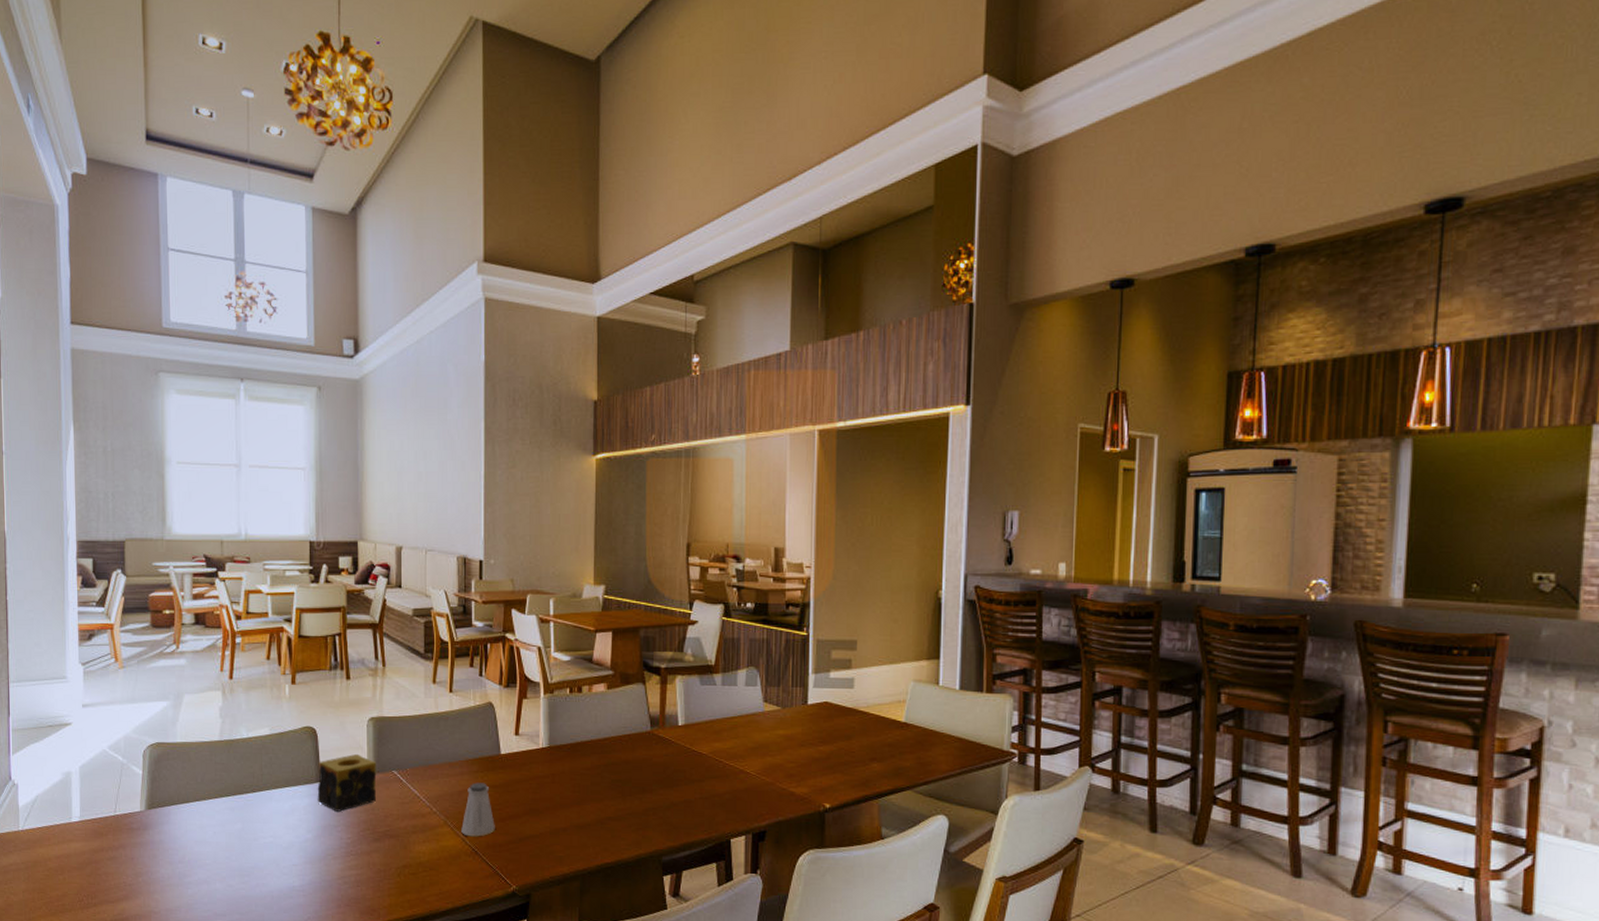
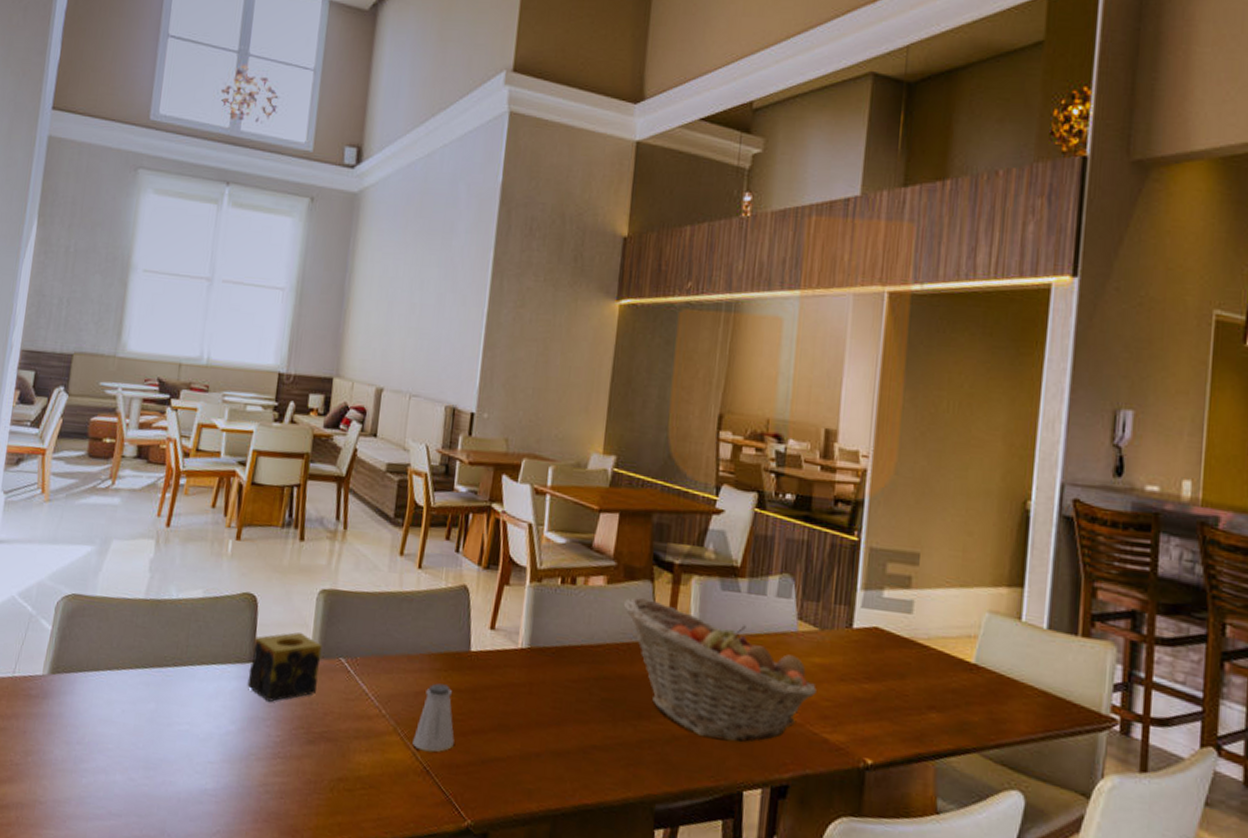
fruit basket: none [623,698,782,802] -> present [624,598,816,742]

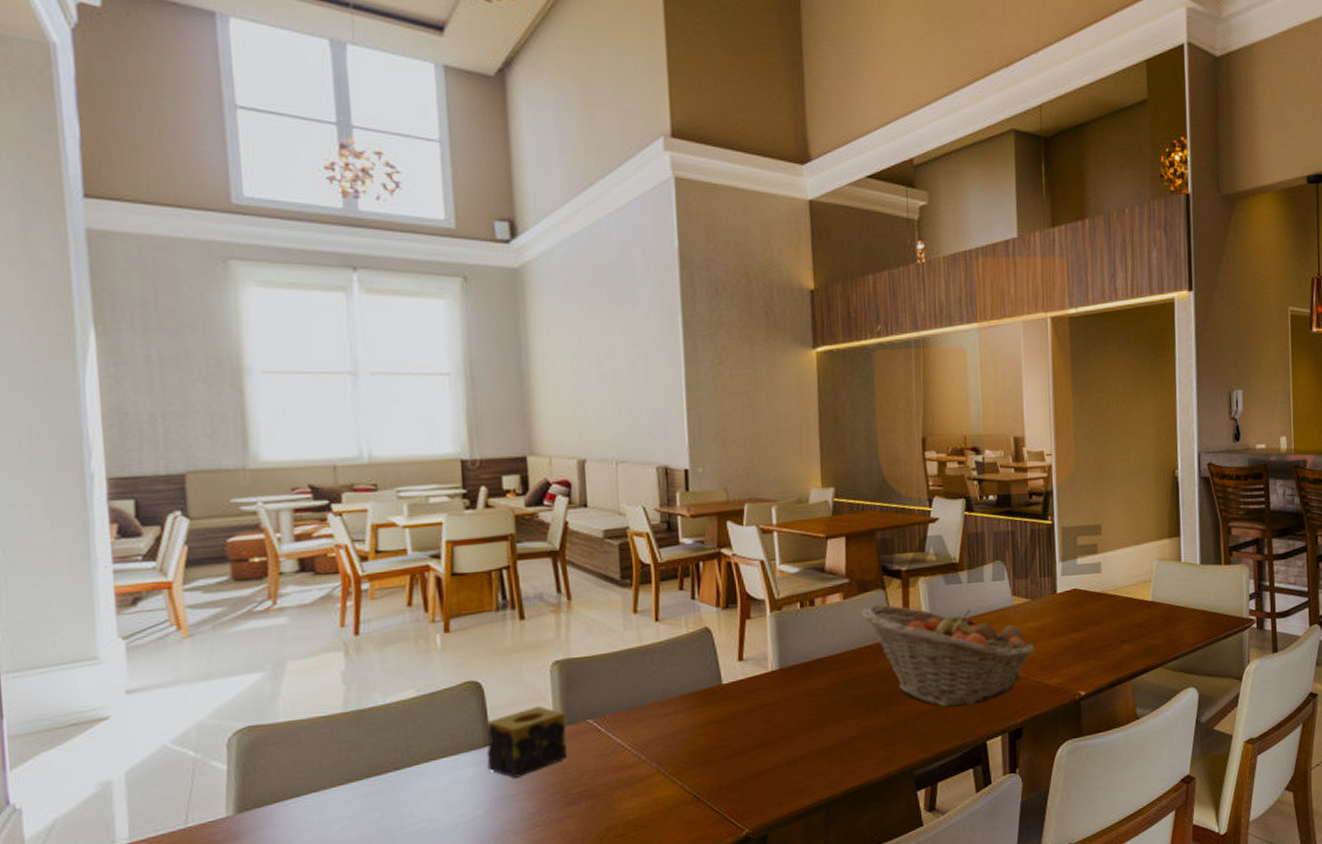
saltshaker: present [413,683,455,753] -> none [678,719,720,782]

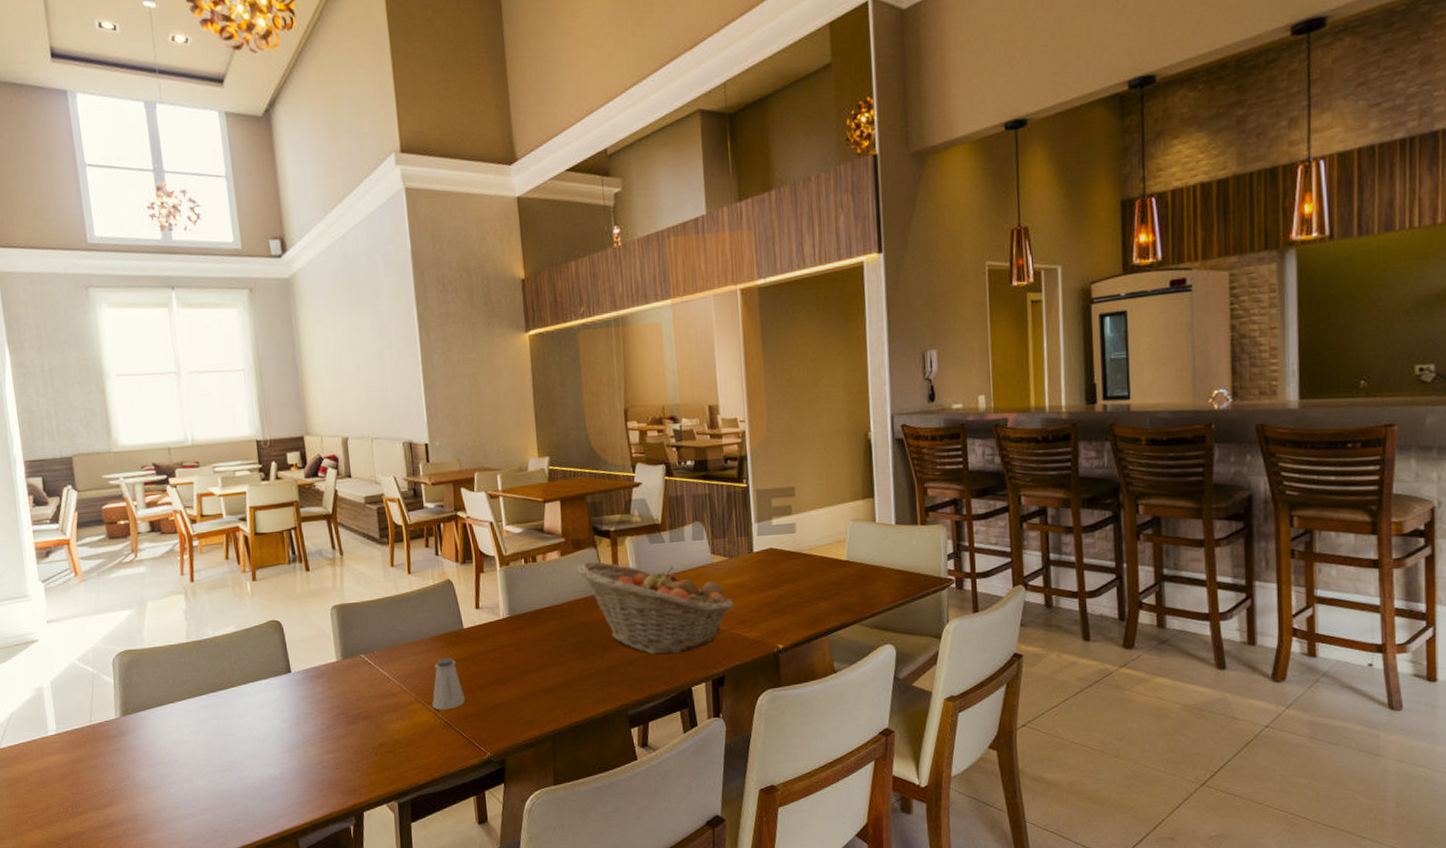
candle: present [486,706,567,778] -> none [286,642,347,700]
saltshaker: none [678,719,720,782] -> present [432,657,465,710]

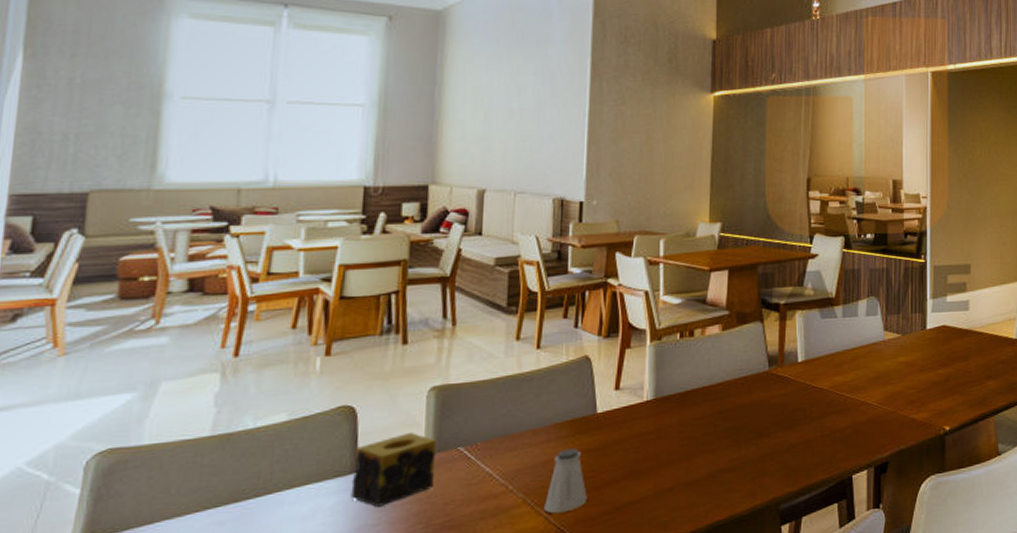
candle: none [286,642,347,700] -> present [350,433,437,507]
fruit basket: present [577,561,734,655] -> none [739,337,903,440]

